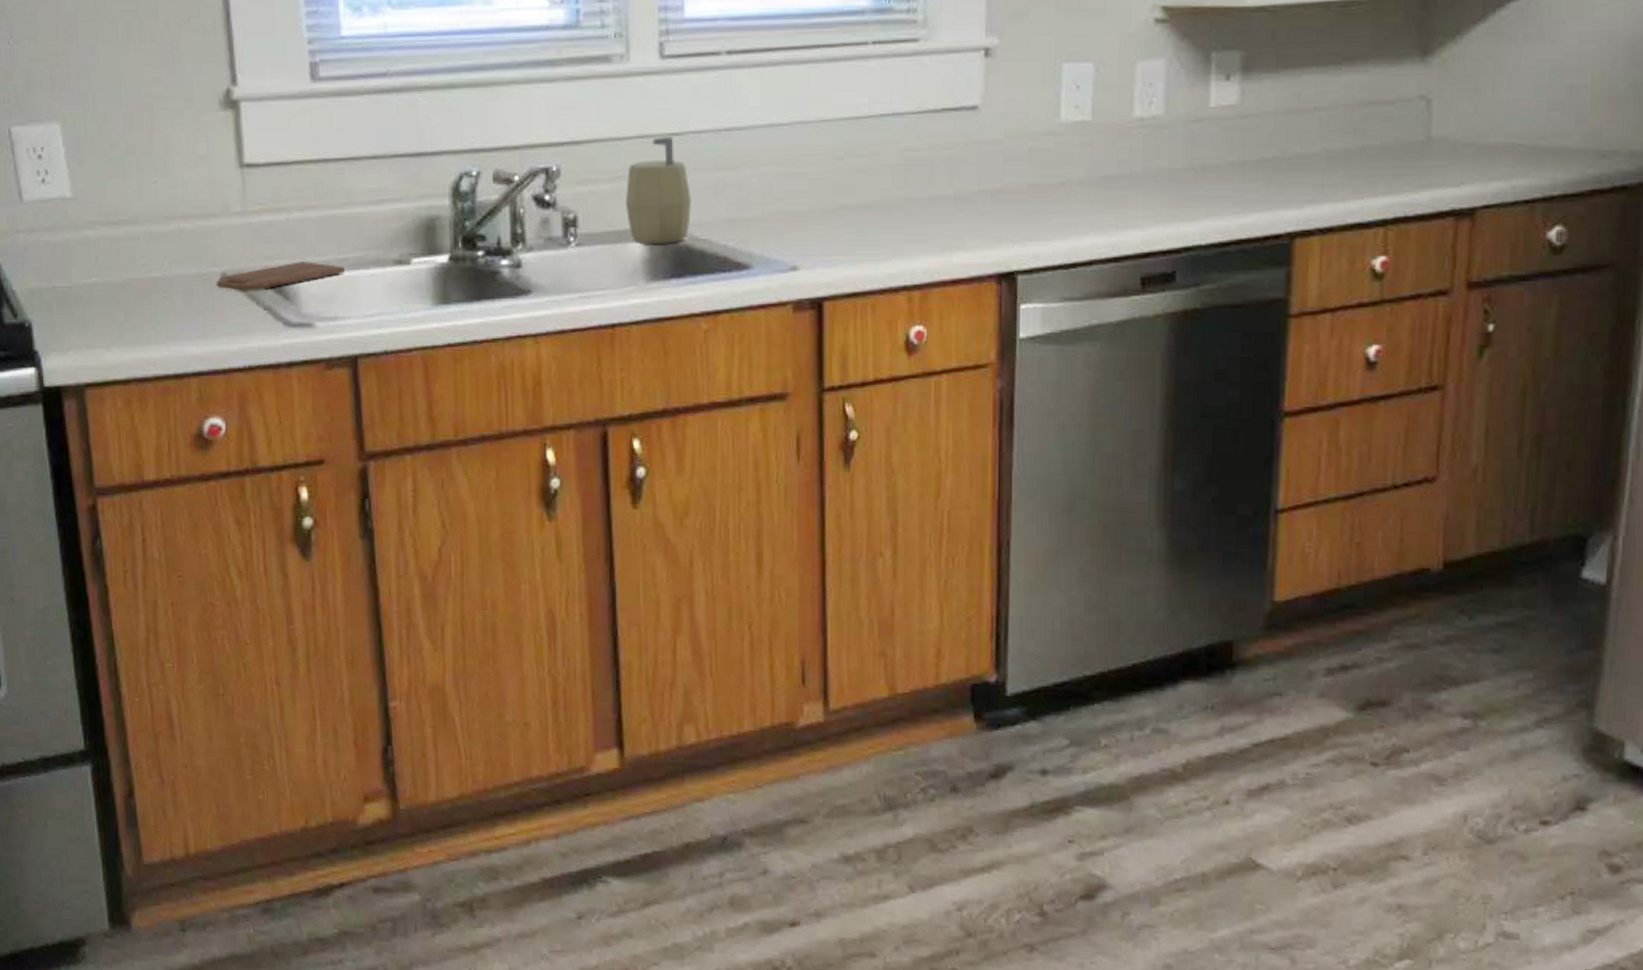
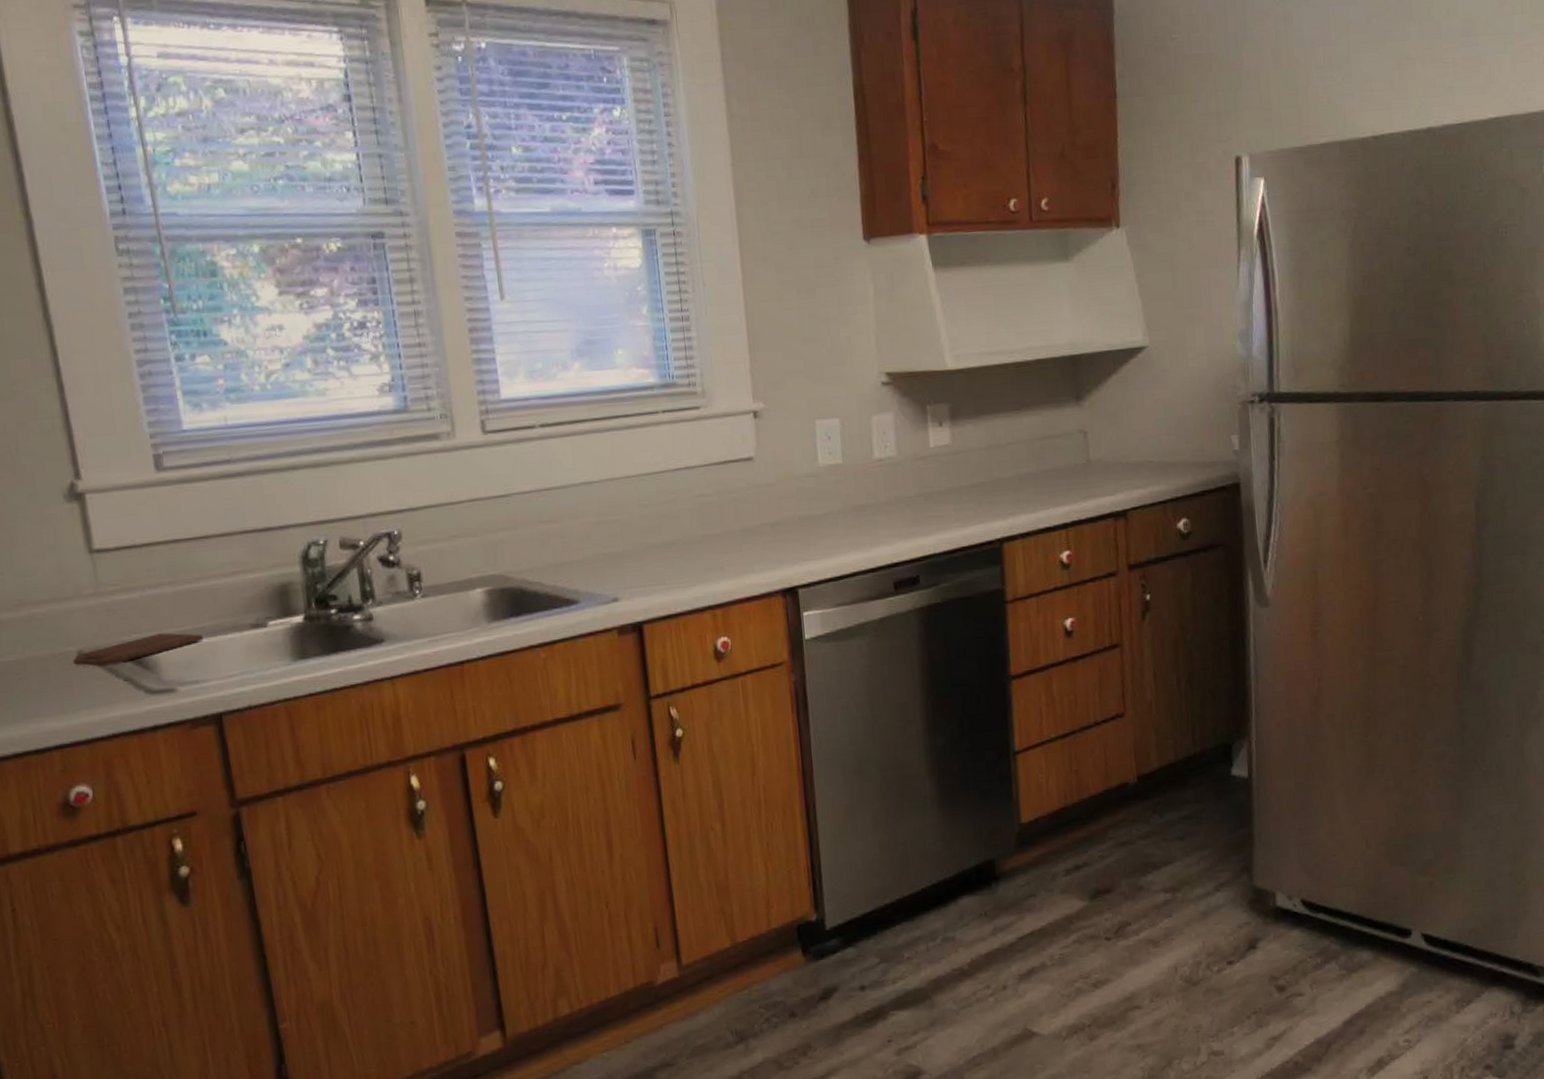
soap dispenser: present [625,137,691,244] -> none [462,498,522,591]

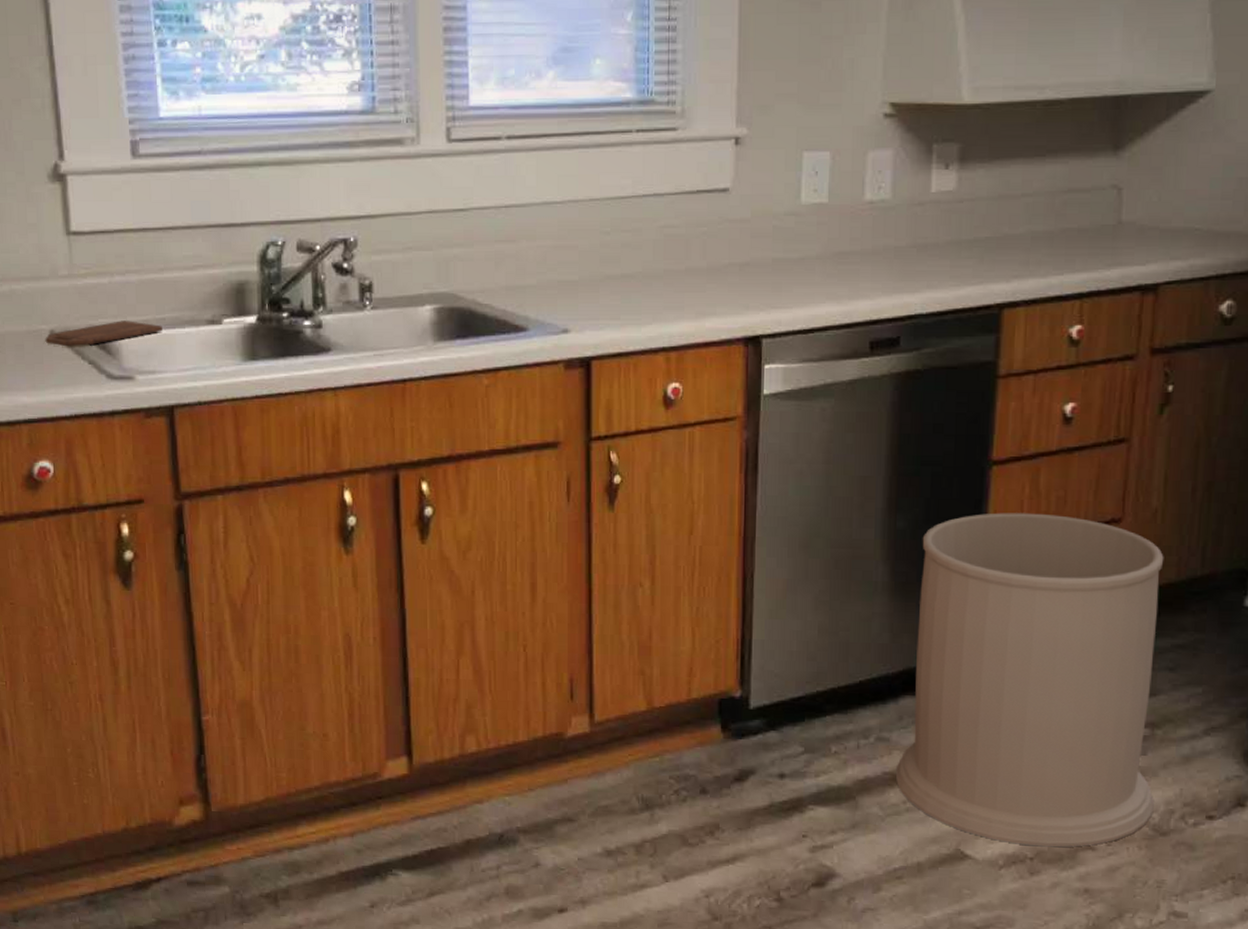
trash can: none [960,716,1184,1015] -> present [896,512,1164,848]

